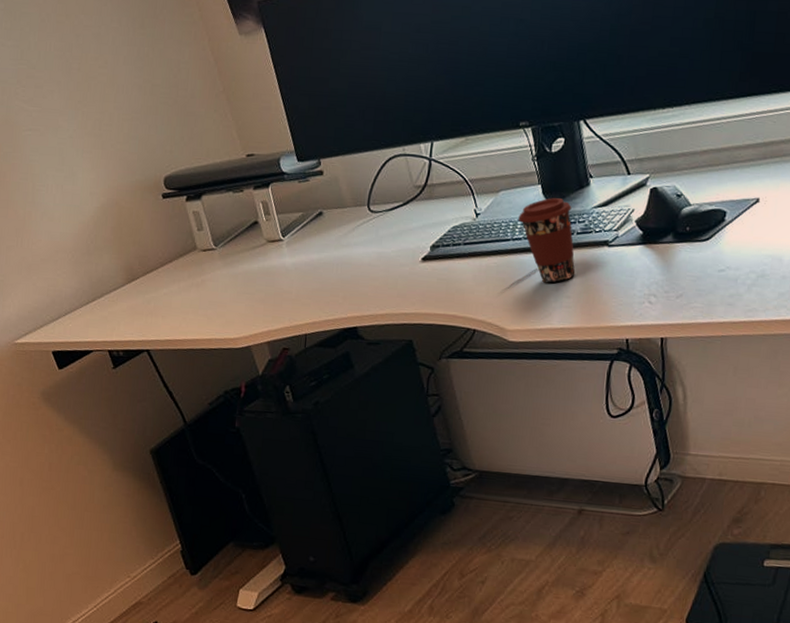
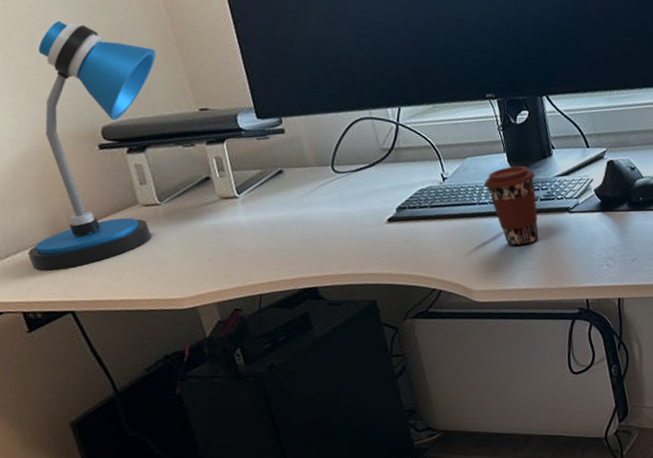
desk lamp: none [109,77,209,313] -> present [28,20,156,271]

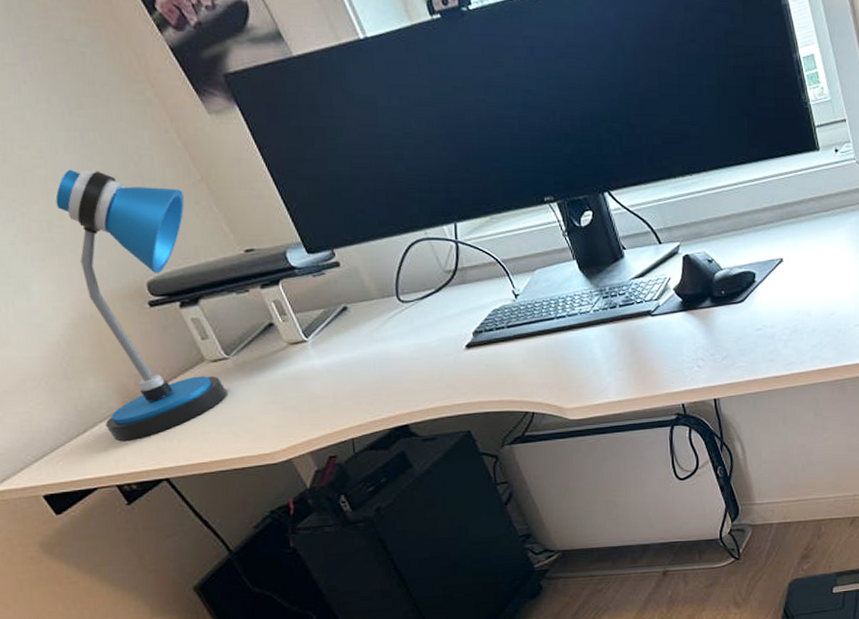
coffee cup: present [484,166,539,246] -> none [559,272,624,358]

